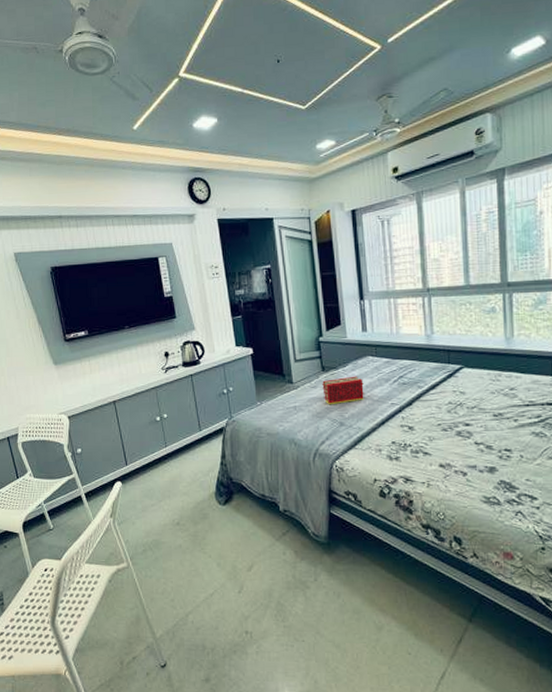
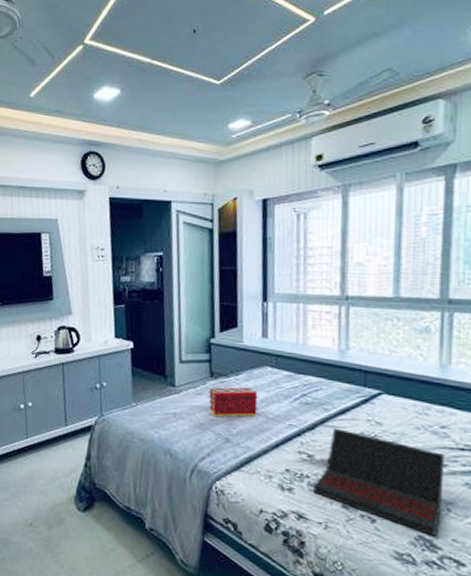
laptop: none [416,401,516,479] -> present [314,427,445,537]

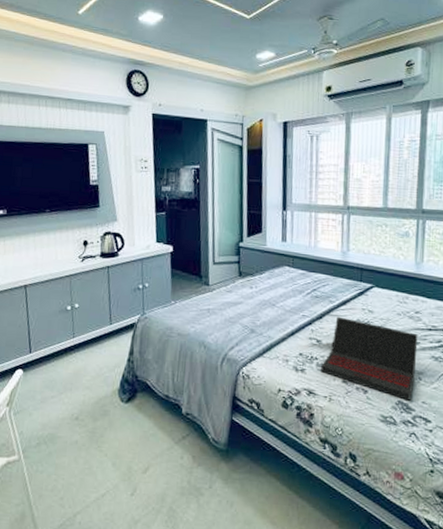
book: present [209,387,259,417] -> none [237,284,279,311]

